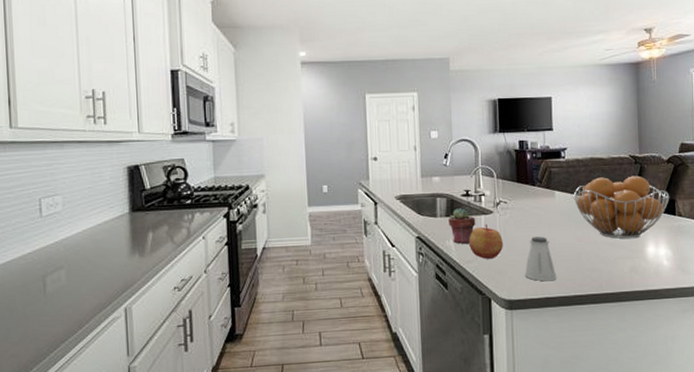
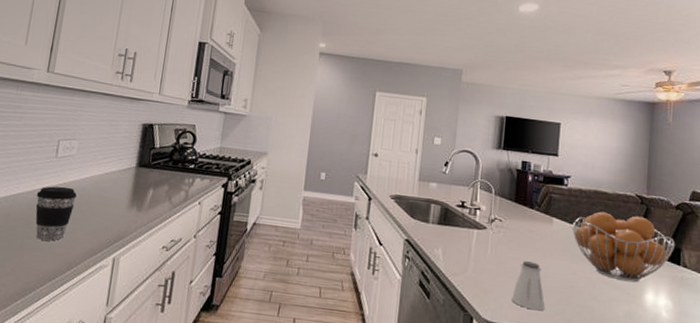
coffee cup: none [28,245,72,304] -> present [35,186,77,241]
potted succulent: present [448,208,476,244] -> none [440,218,468,256]
apple: present [468,223,503,259] -> none [457,238,493,276]

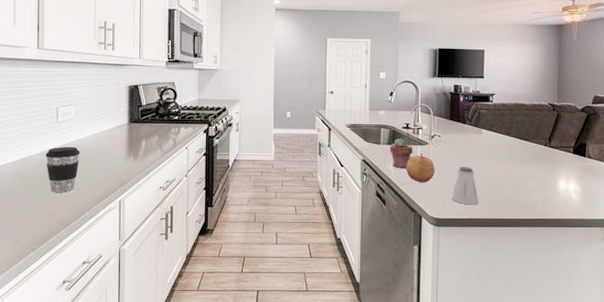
potted succulent: none [440,218,468,256] -> present [390,138,413,168]
apple: none [457,238,493,276] -> present [405,152,435,182]
fruit basket: present [572,211,676,283] -> none [498,120,582,174]

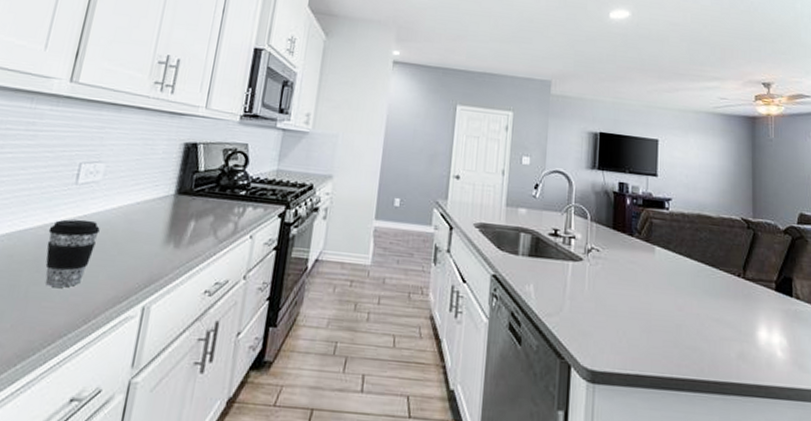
potted succulent: present [390,138,413,168] -> none [531,248,563,292]
apple: present [405,152,435,182] -> none [551,271,591,316]
saltshaker: present [452,167,479,205] -> none [613,297,651,355]

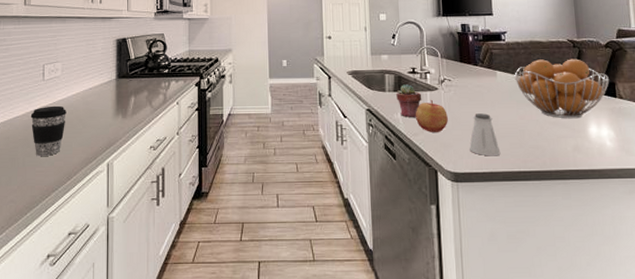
potted succulent: none [531,248,563,292] -> present [396,84,422,117]
apple: none [551,271,591,316] -> present [415,99,448,132]
saltshaker: none [613,297,651,355] -> present [469,113,501,156]
fruit basket: none [675,238,787,318] -> present [514,59,610,119]

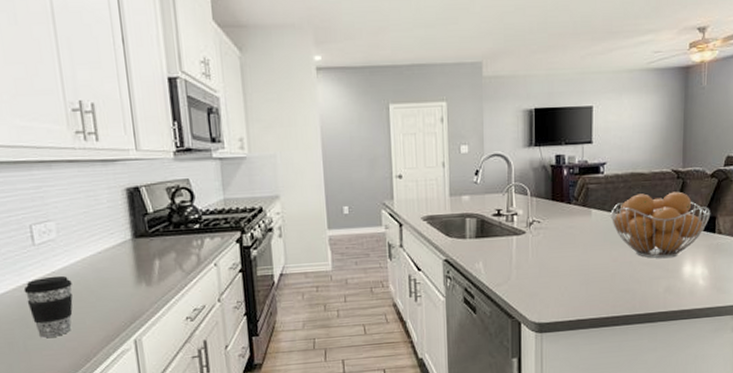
potted succulent: present [396,84,422,117] -> none [478,229,507,267]
apple: present [415,99,448,132] -> none [498,244,535,282]
saltshaker: present [469,113,501,156] -> none [557,257,589,303]

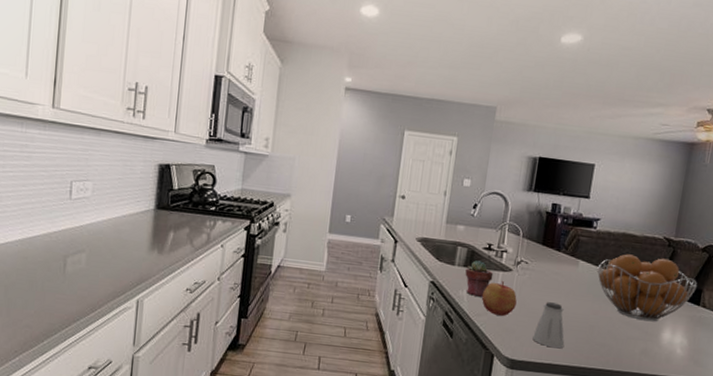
coffee cup: present [23,275,73,338] -> none [53,229,95,284]
potted succulent: none [478,229,507,267] -> present [465,260,494,297]
apple: none [498,244,535,282] -> present [481,280,517,316]
saltshaker: none [557,257,589,303] -> present [532,302,565,349]

